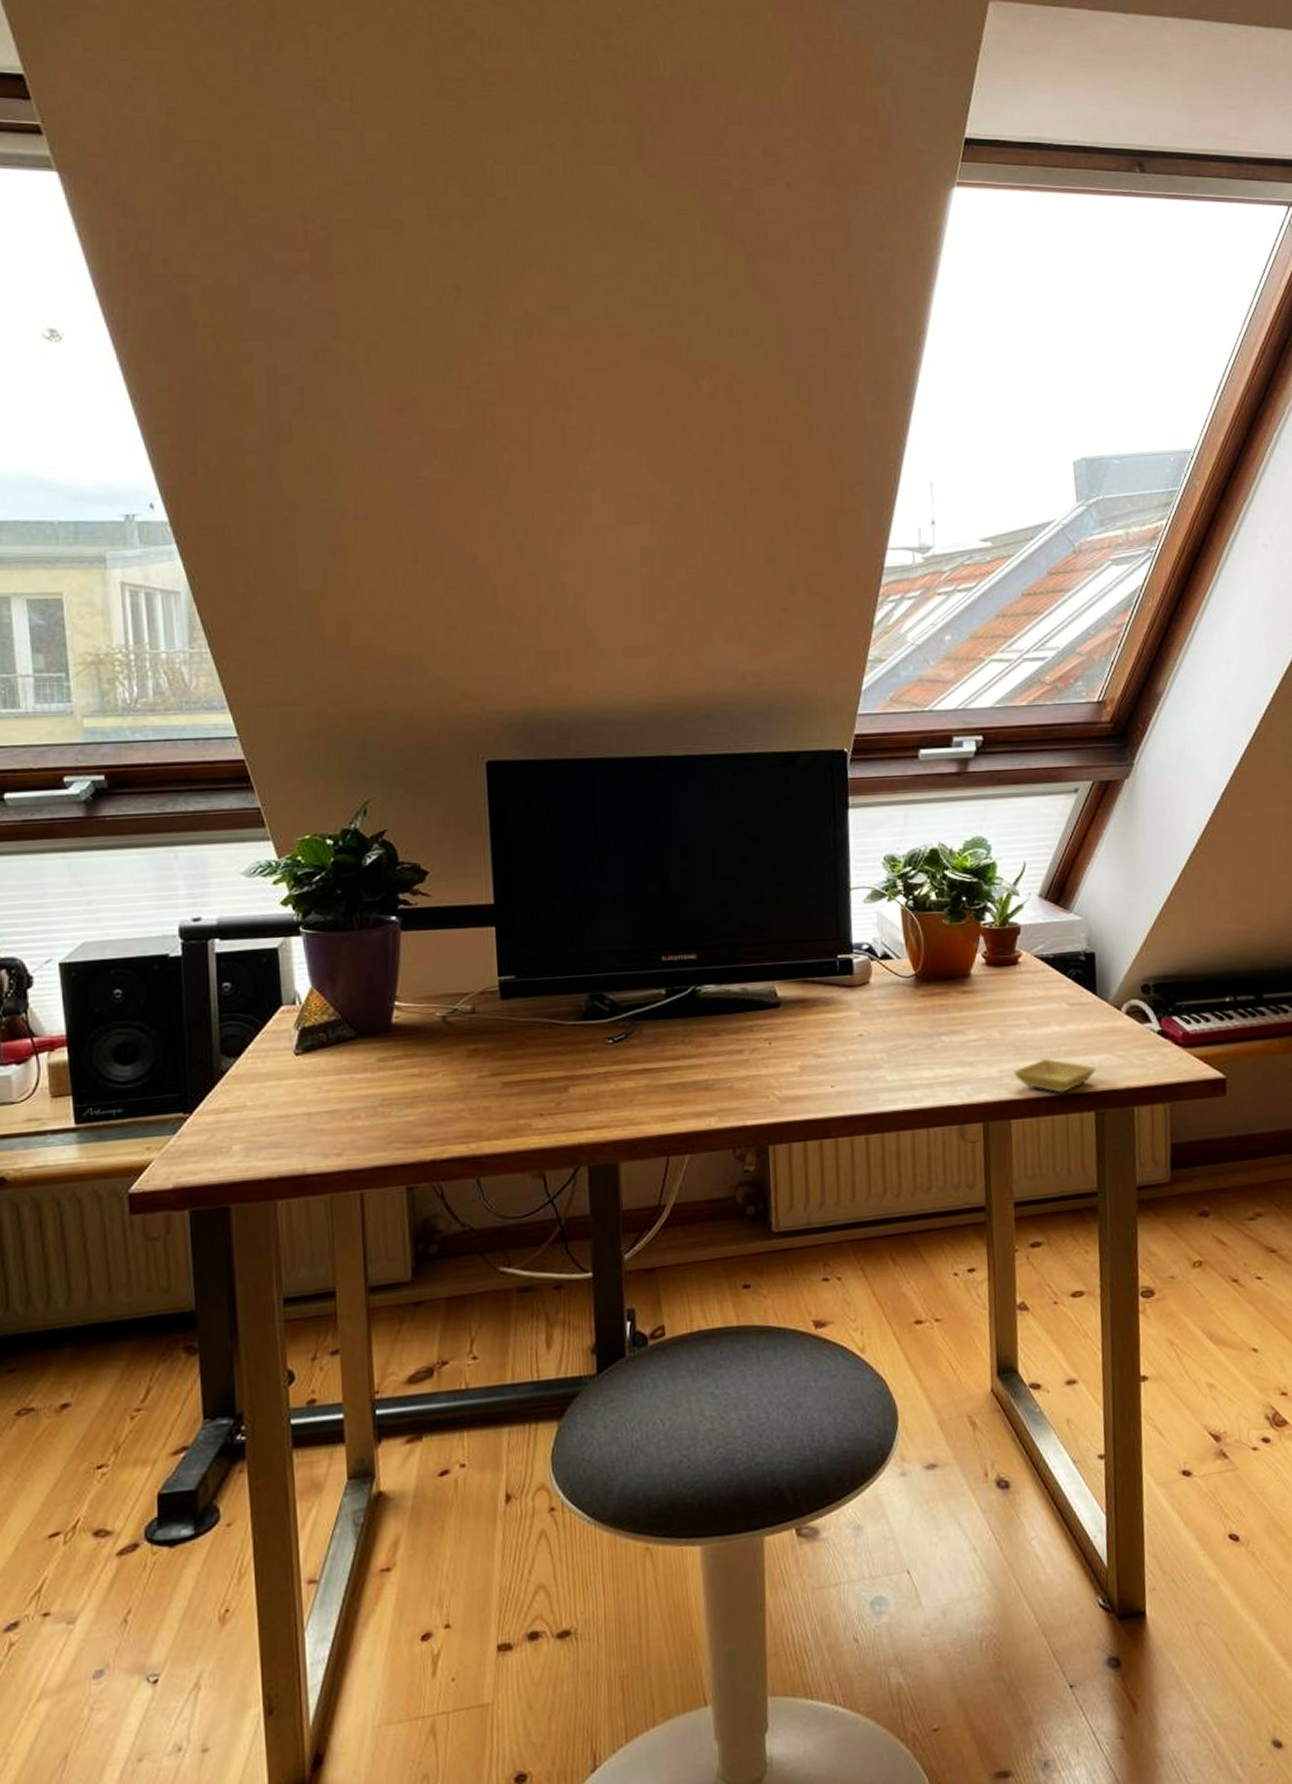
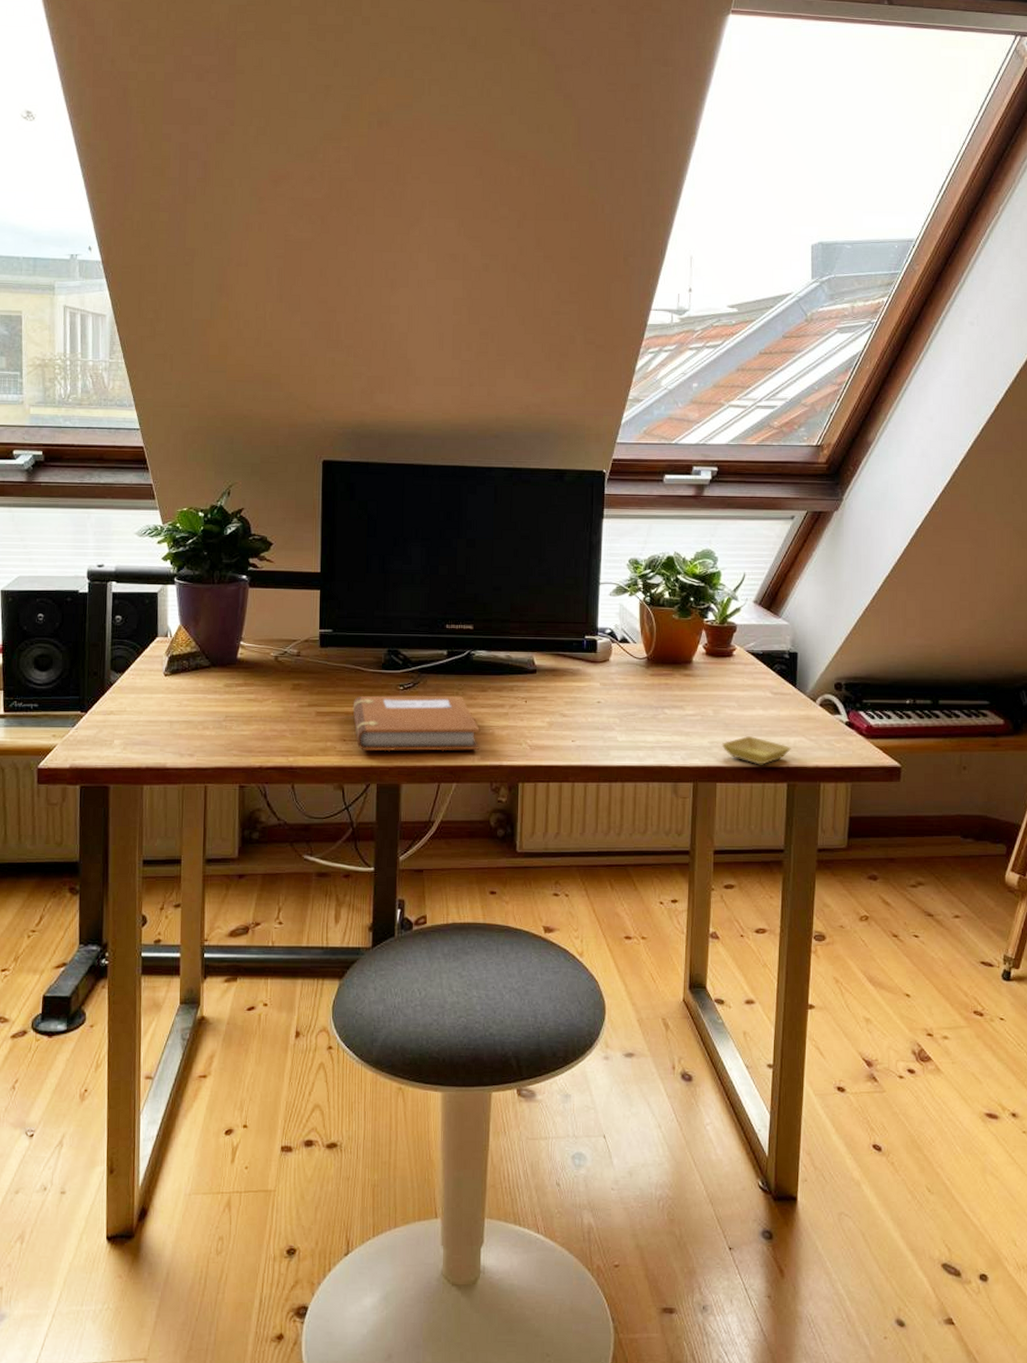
notebook: none [549,1043,716,1125] -> present [352,695,481,752]

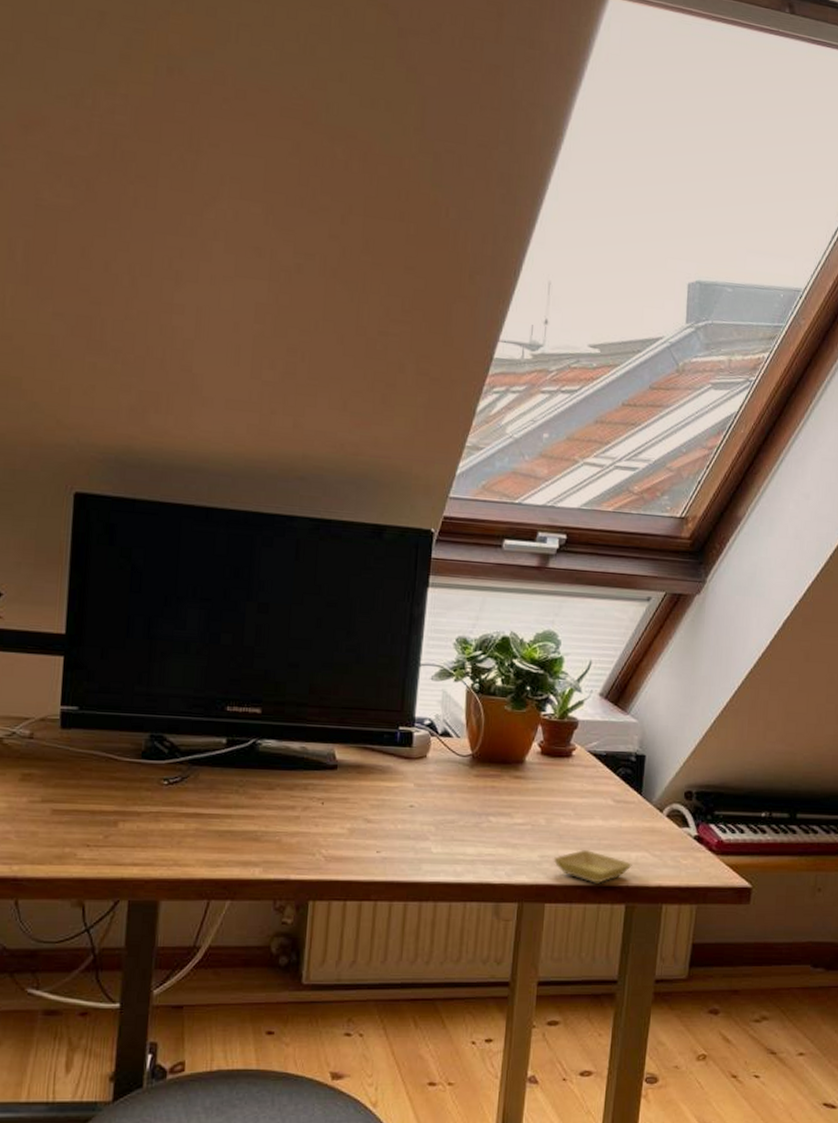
notebook: present [352,695,481,752] -> none [100,791,265,862]

